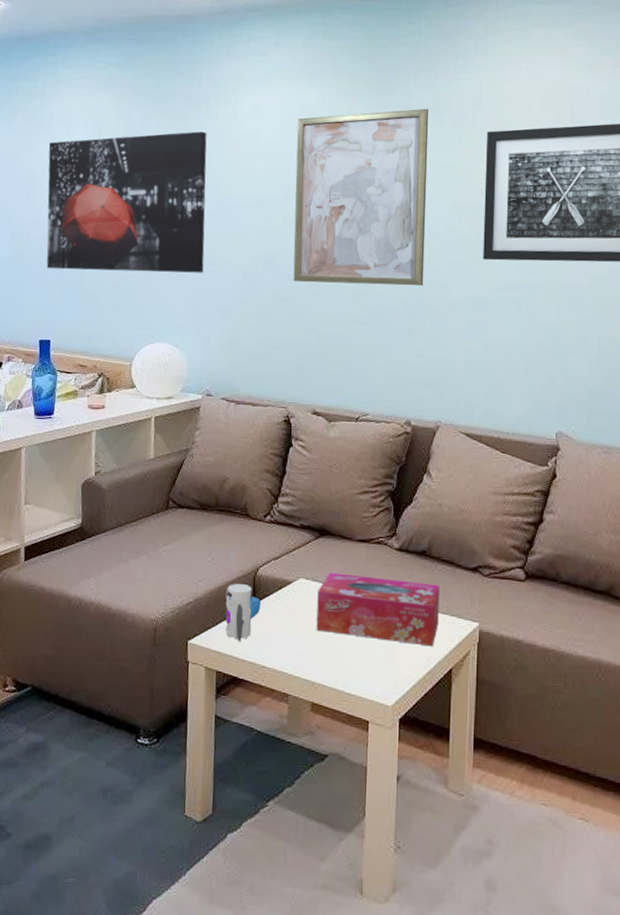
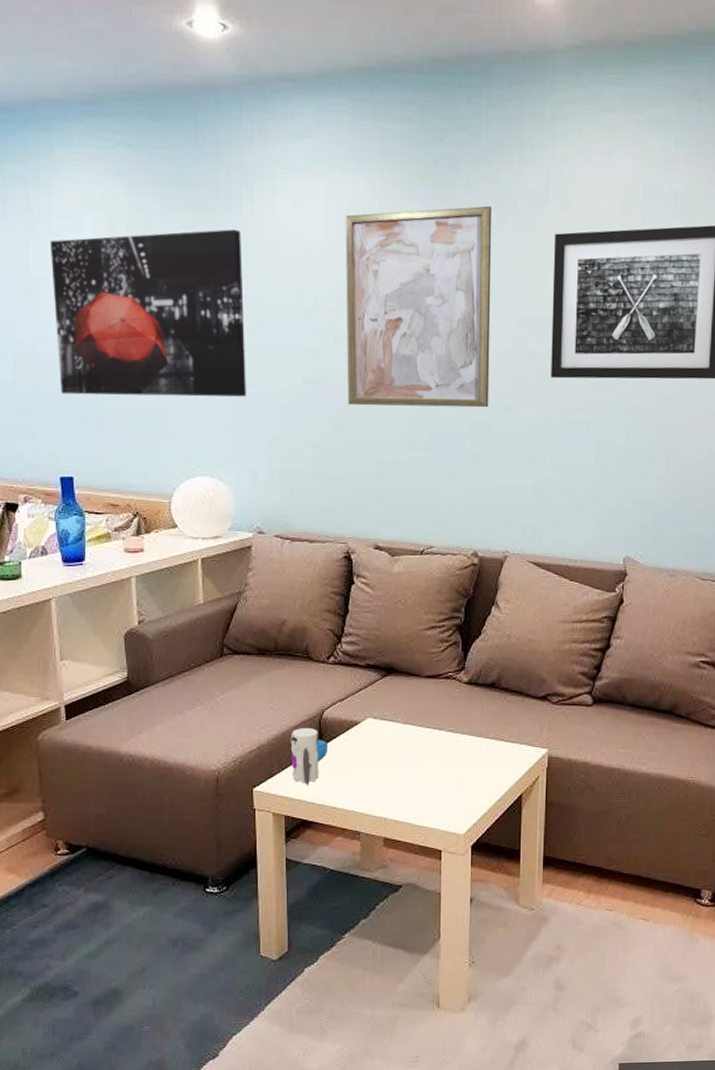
tissue box: present [316,572,440,646] -> none [386,710,509,774]

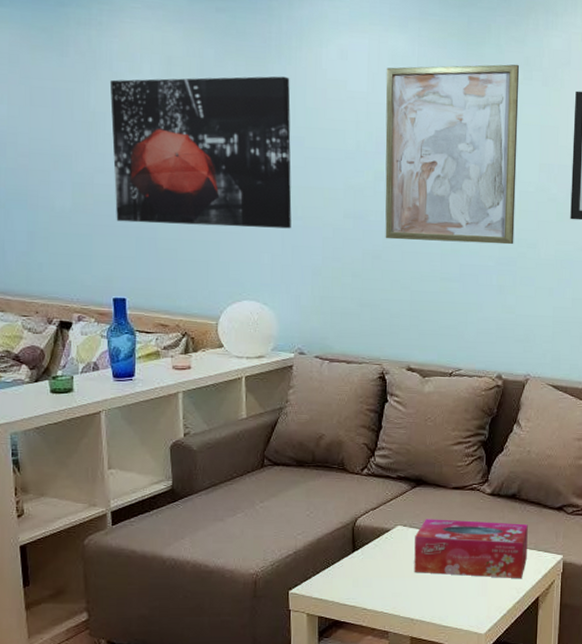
toy: present [290,728,329,785] -> none [325,535,361,588]
tissue box: none [386,710,509,774] -> present [414,519,528,578]

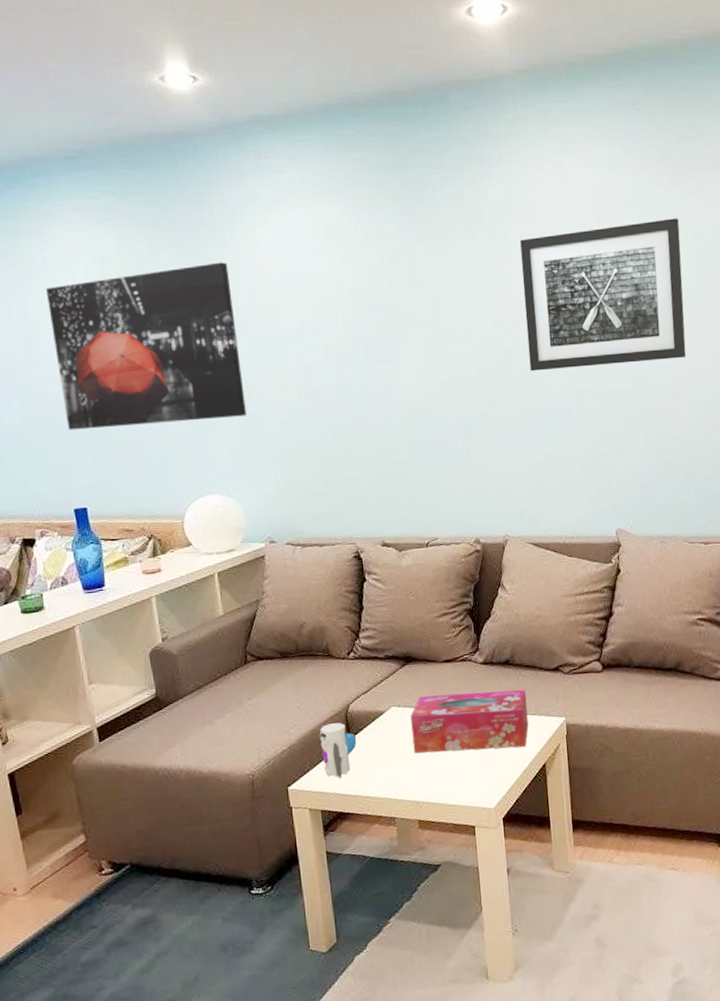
toy: none [325,535,361,588] -> present [319,723,357,778]
wall art: present [385,64,520,245] -> none [324,220,476,415]

